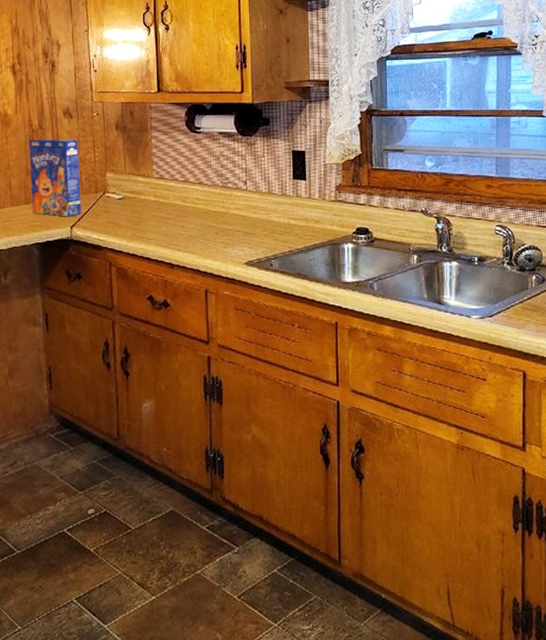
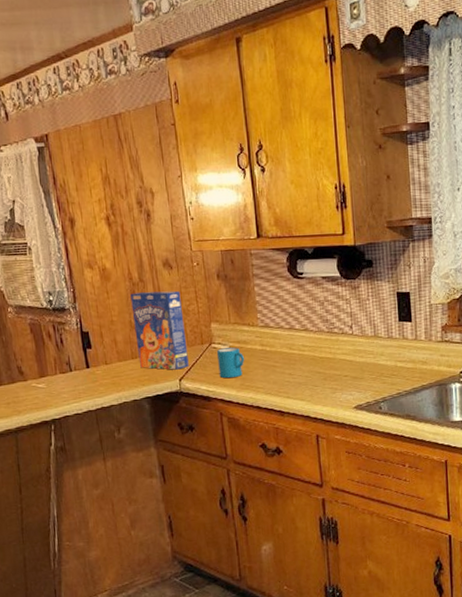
mug: none [110,197,138,228] -> present [216,347,245,379]

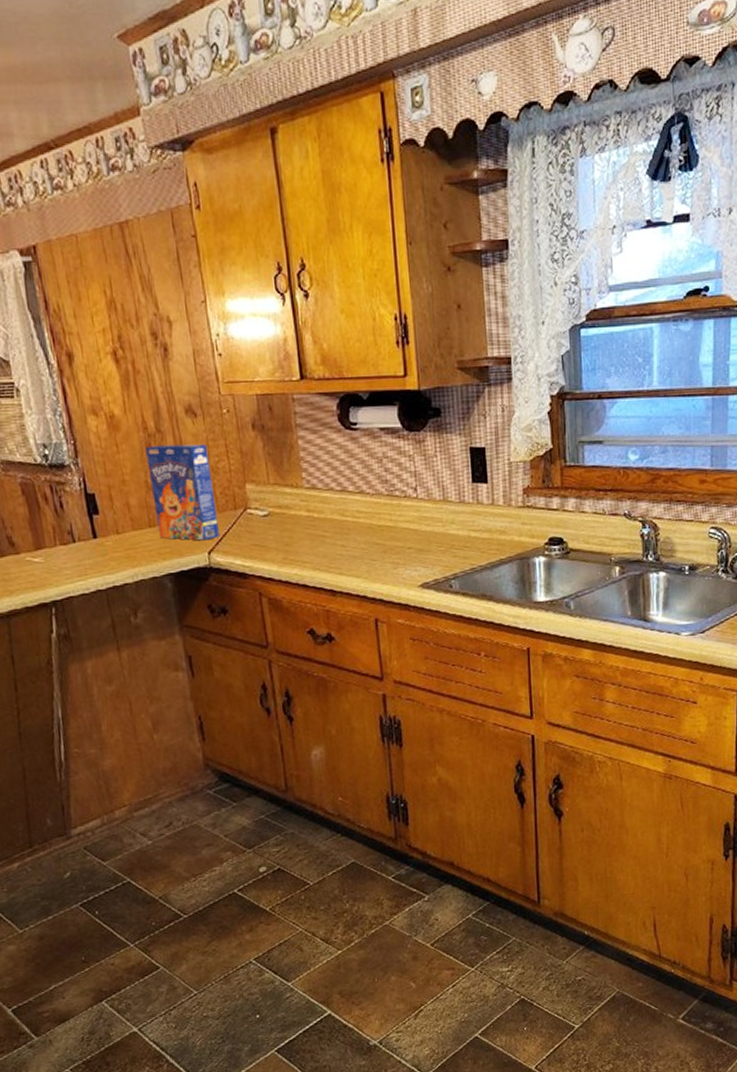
mug: present [216,347,245,379] -> none [252,513,288,551]

